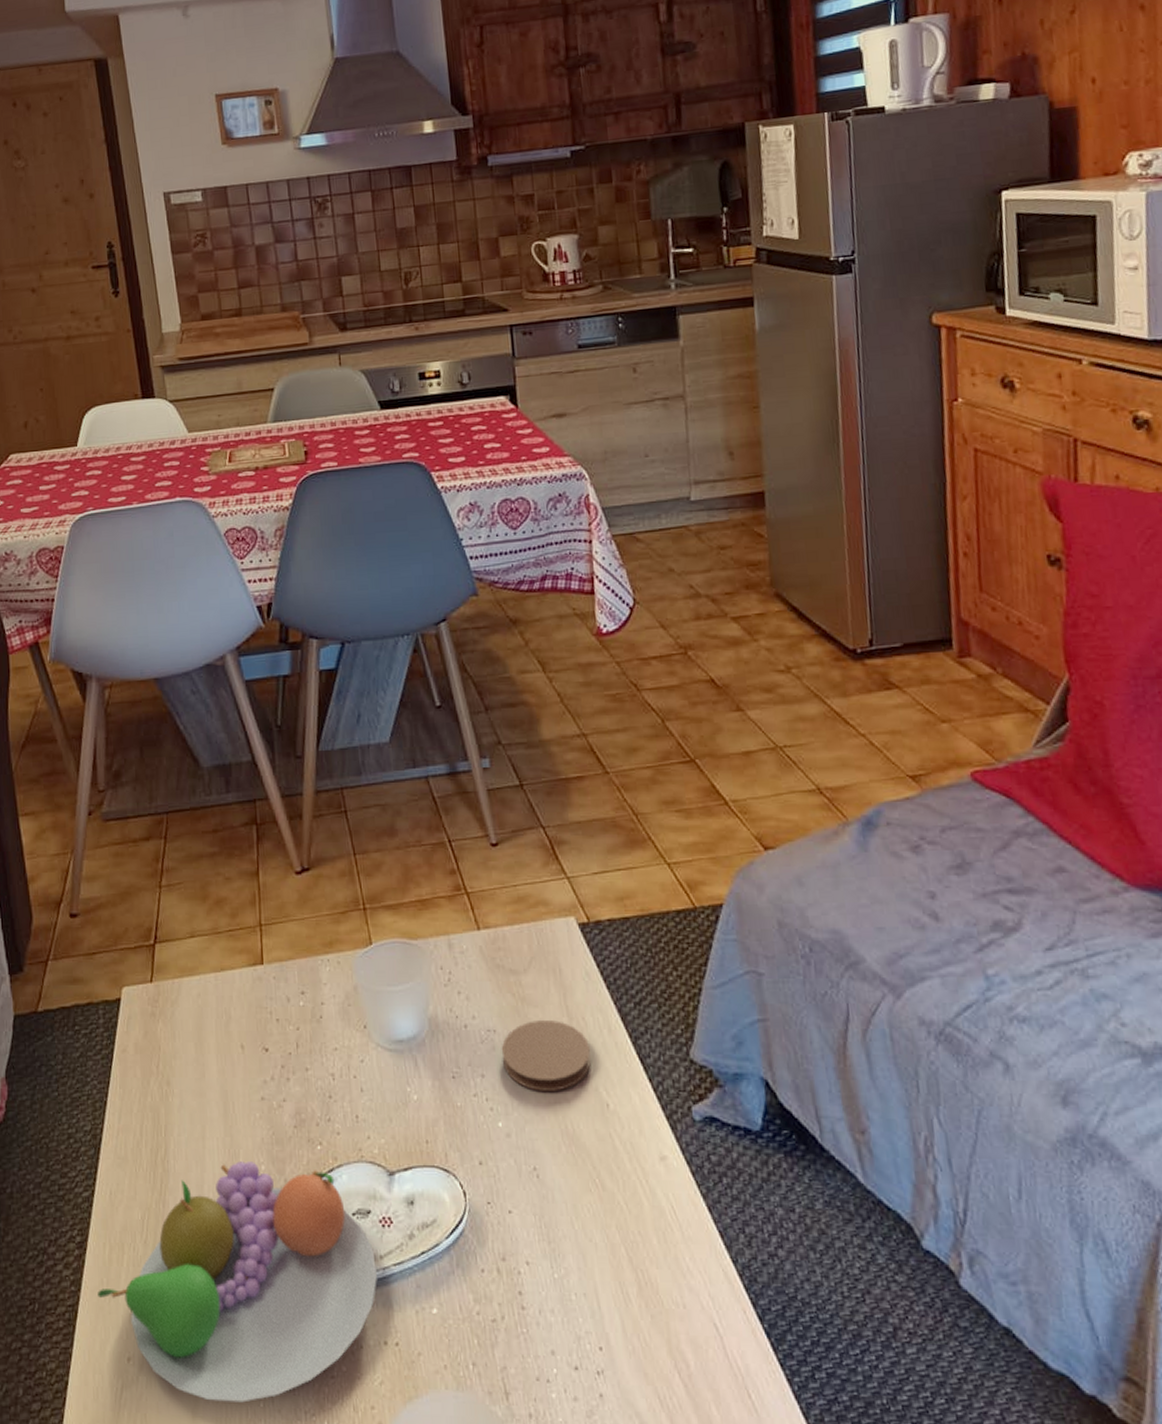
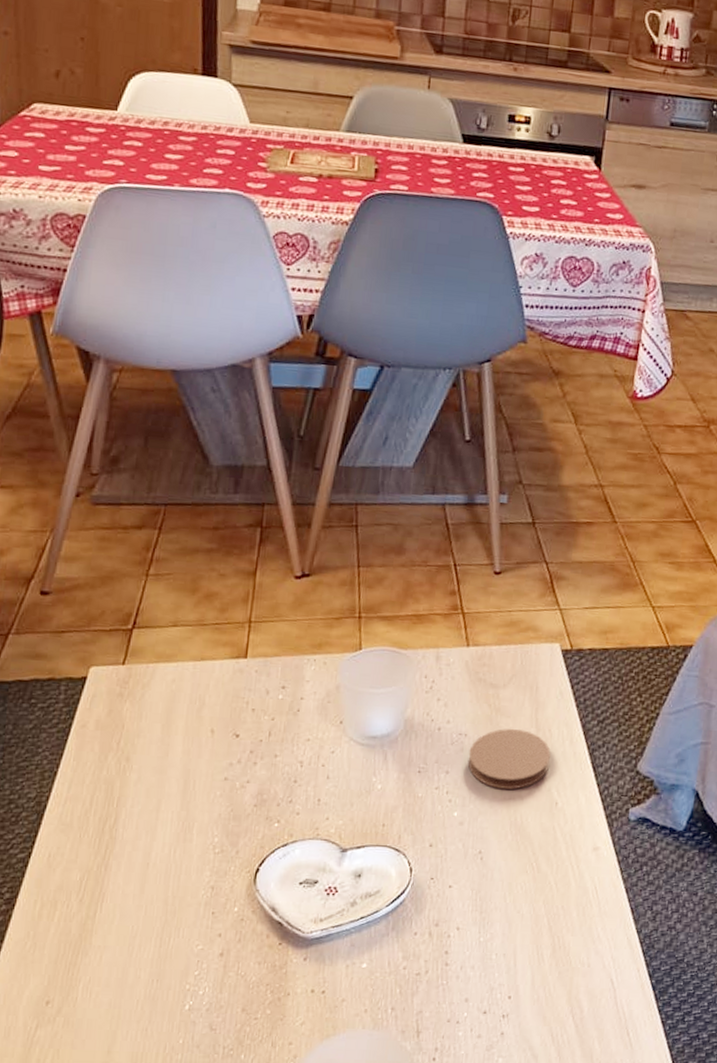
fruit bowl: present [97,1161,377,1403] -> none [22,833,316,1040]

